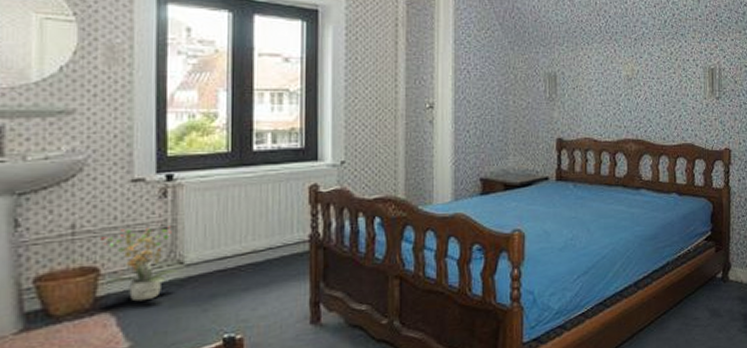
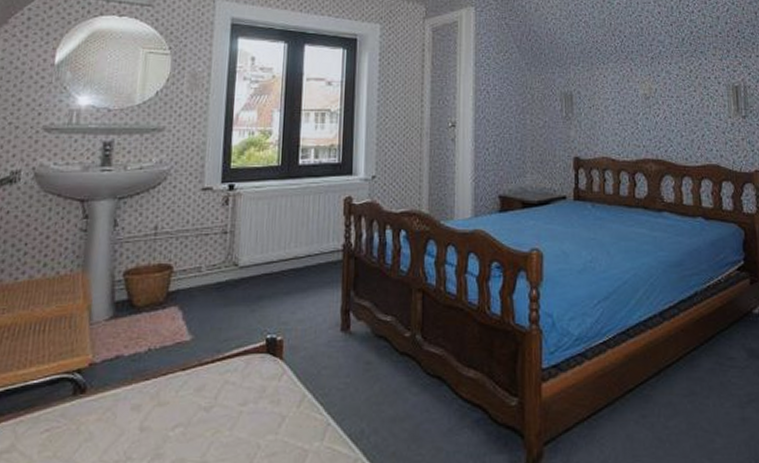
potted plant: present [101,226,178,302] -> none [176,230,233,298]

